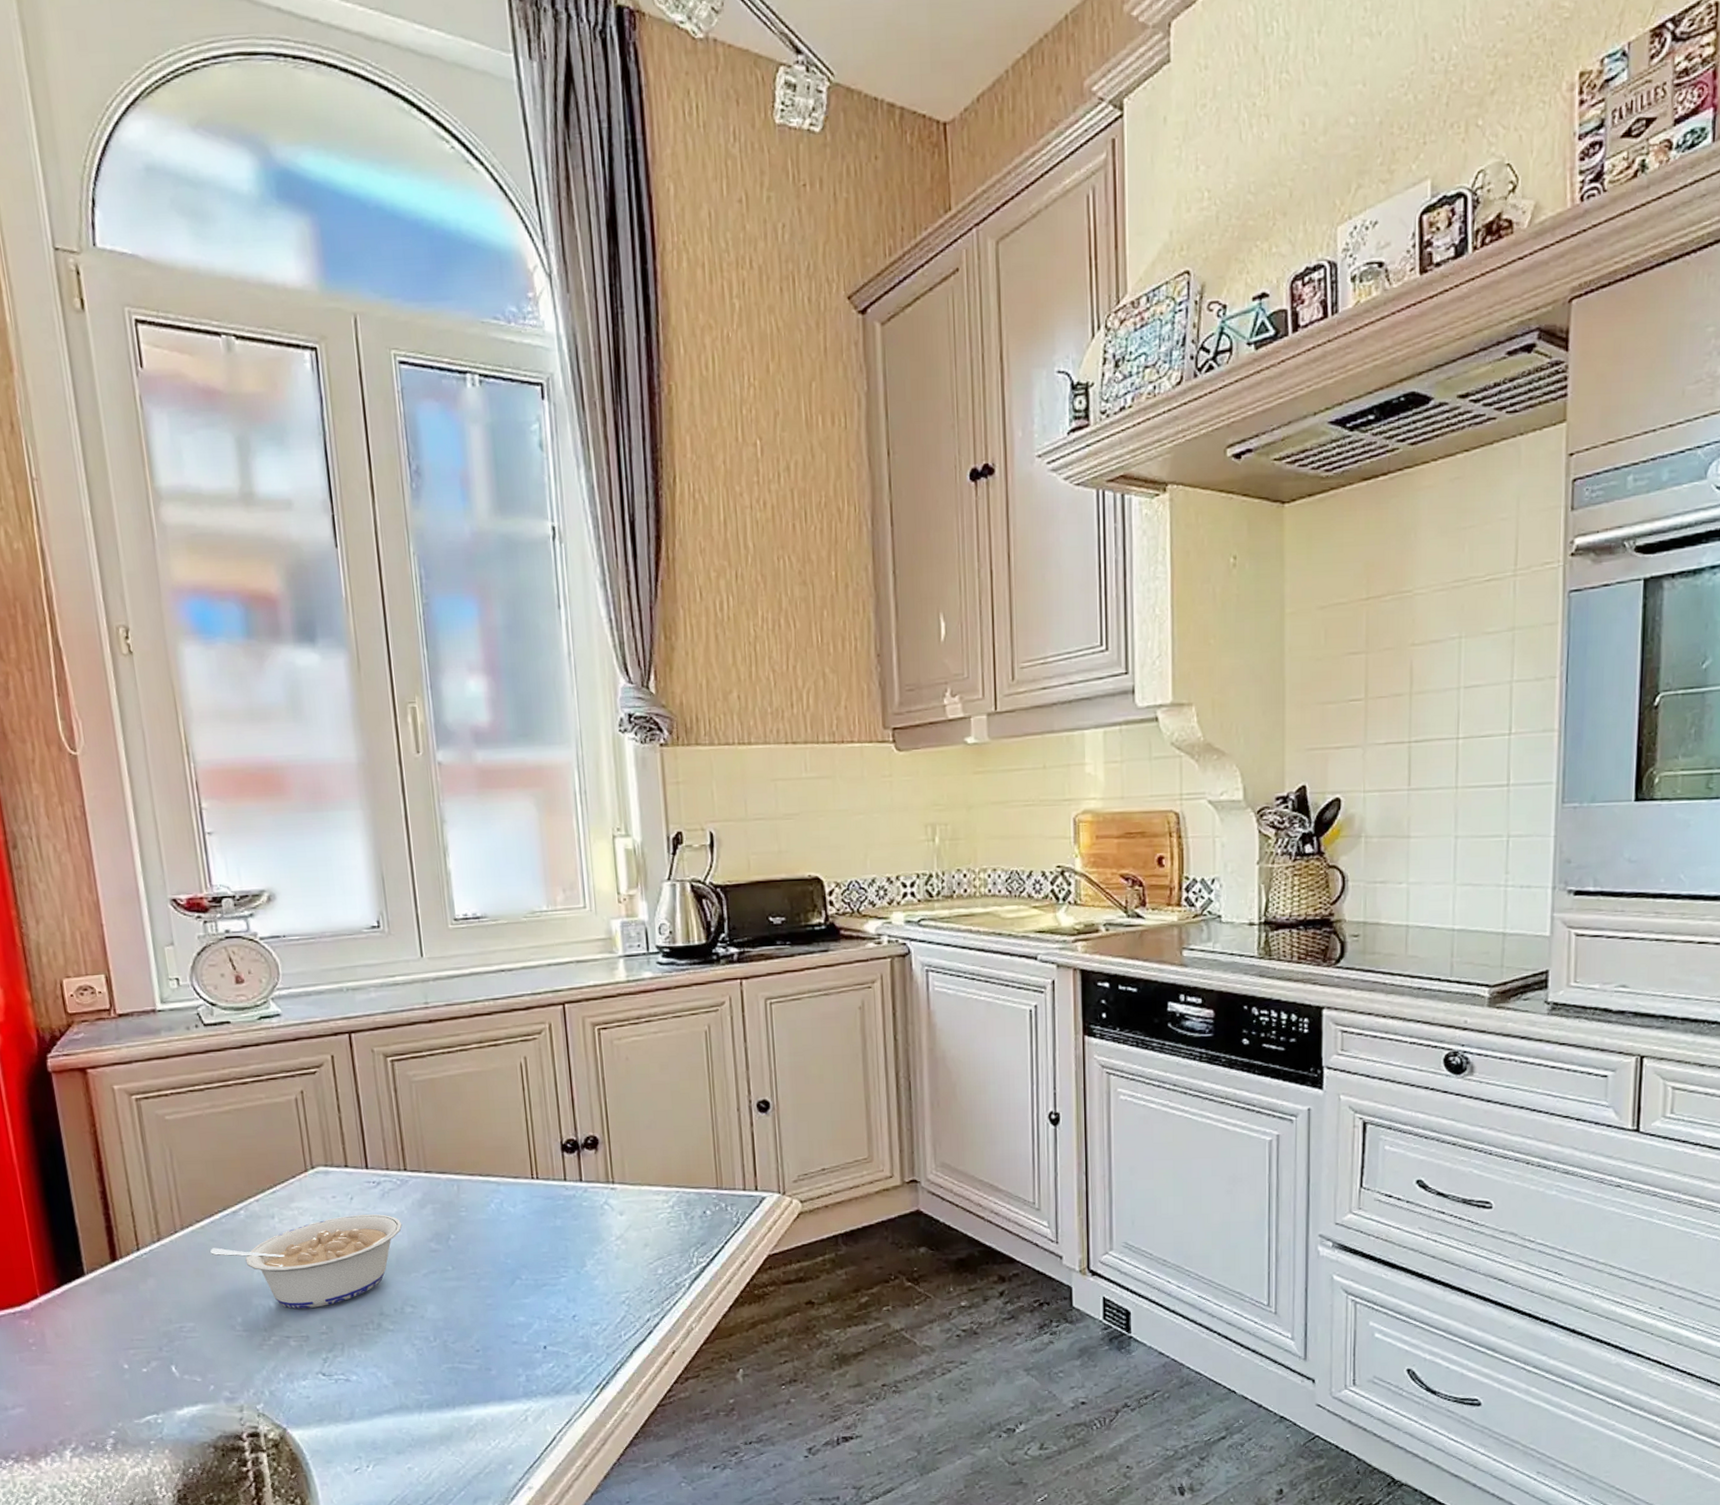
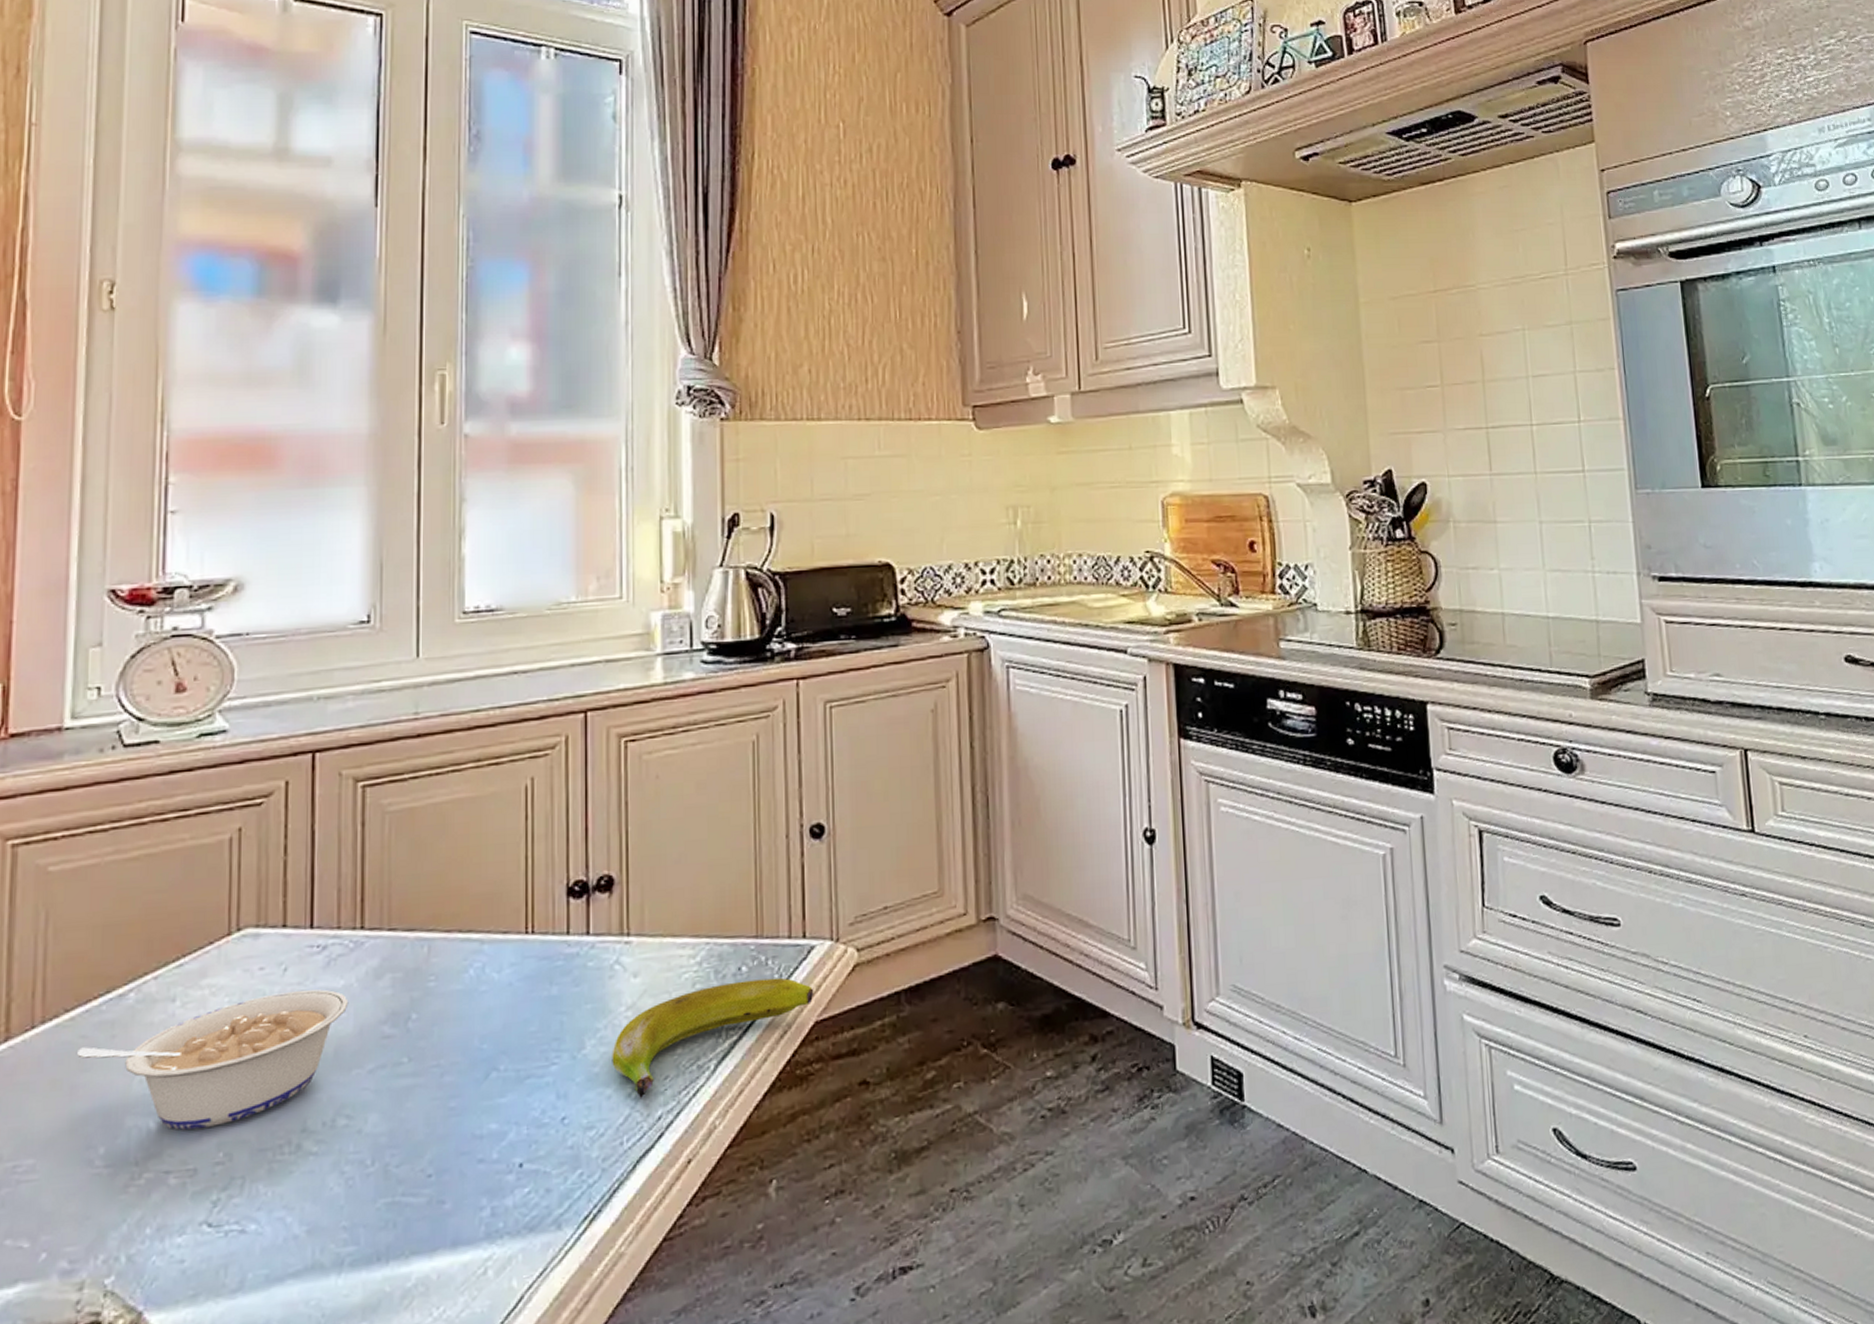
banana: none [607,1220,767,1306] -> present [612,977,814,1099]

